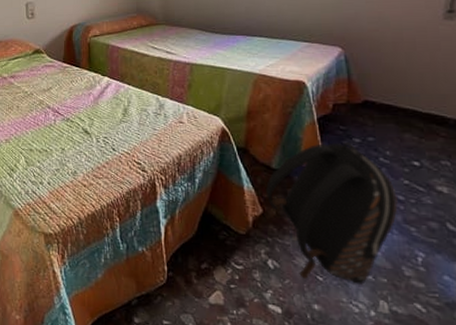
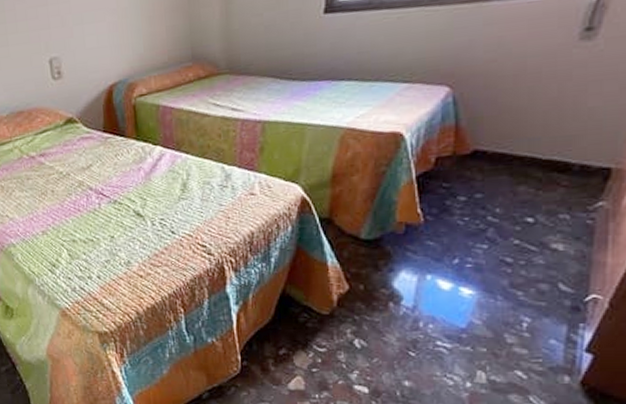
backpack: present [265,141,398,285] -> none [352,201,505,357]

